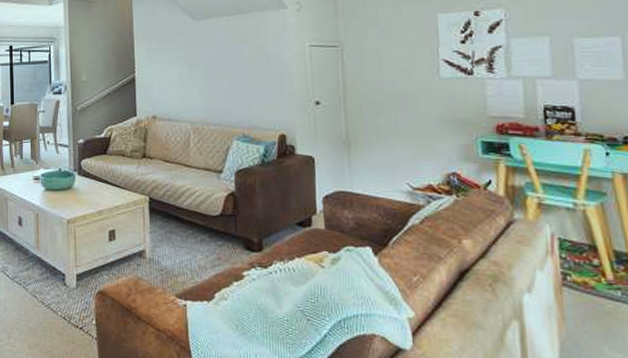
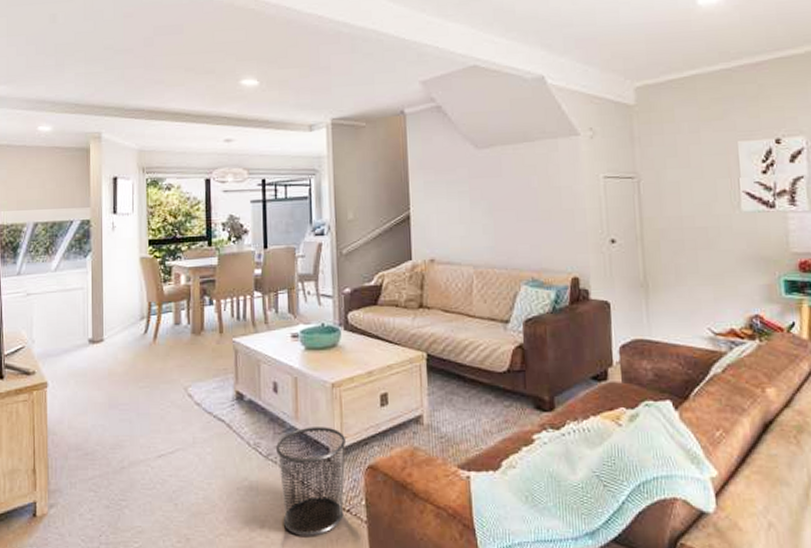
waste bin: none [21,256,80,348] -> present [276,427,347,536]

